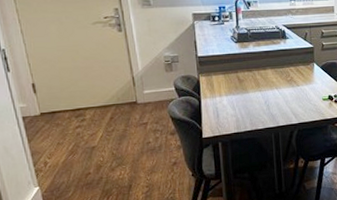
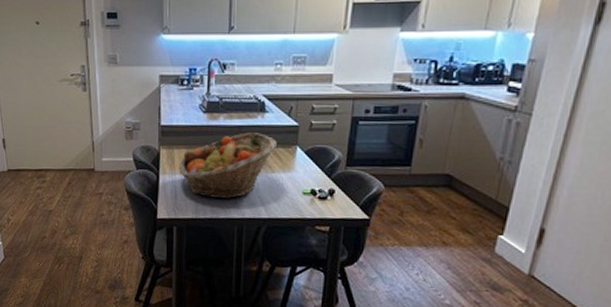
fruit basket: none [218,55,298,113] -> present [178,132,277,200]

